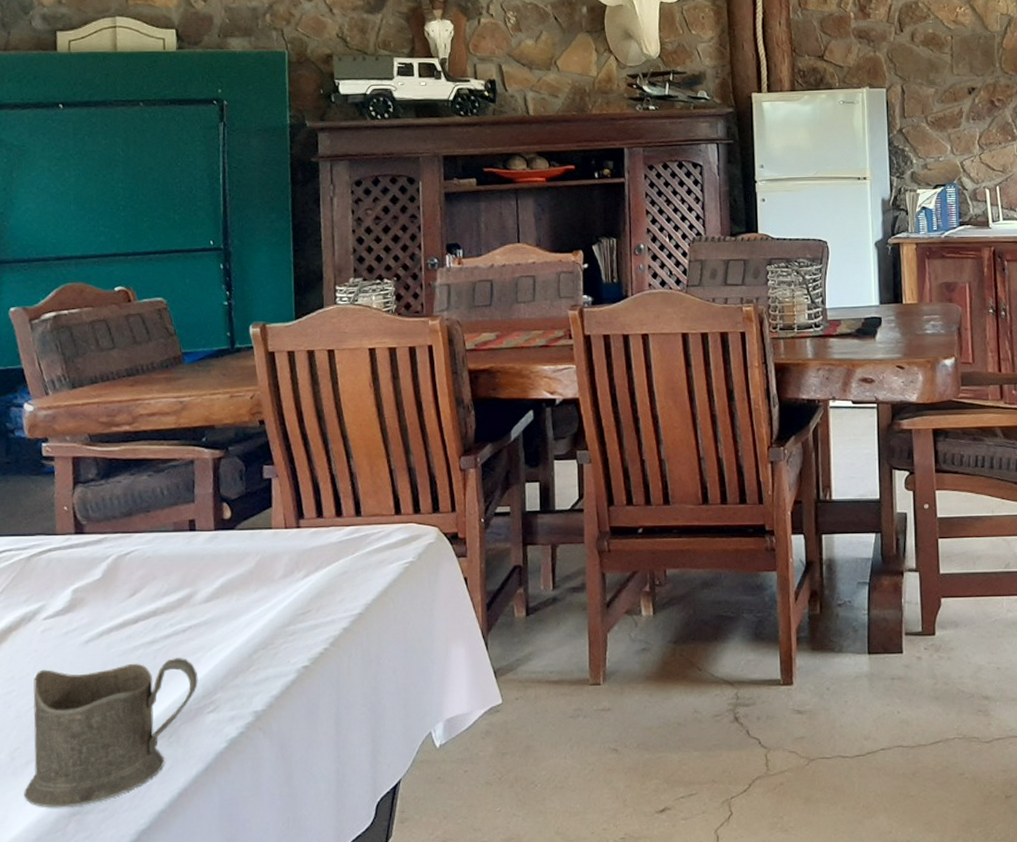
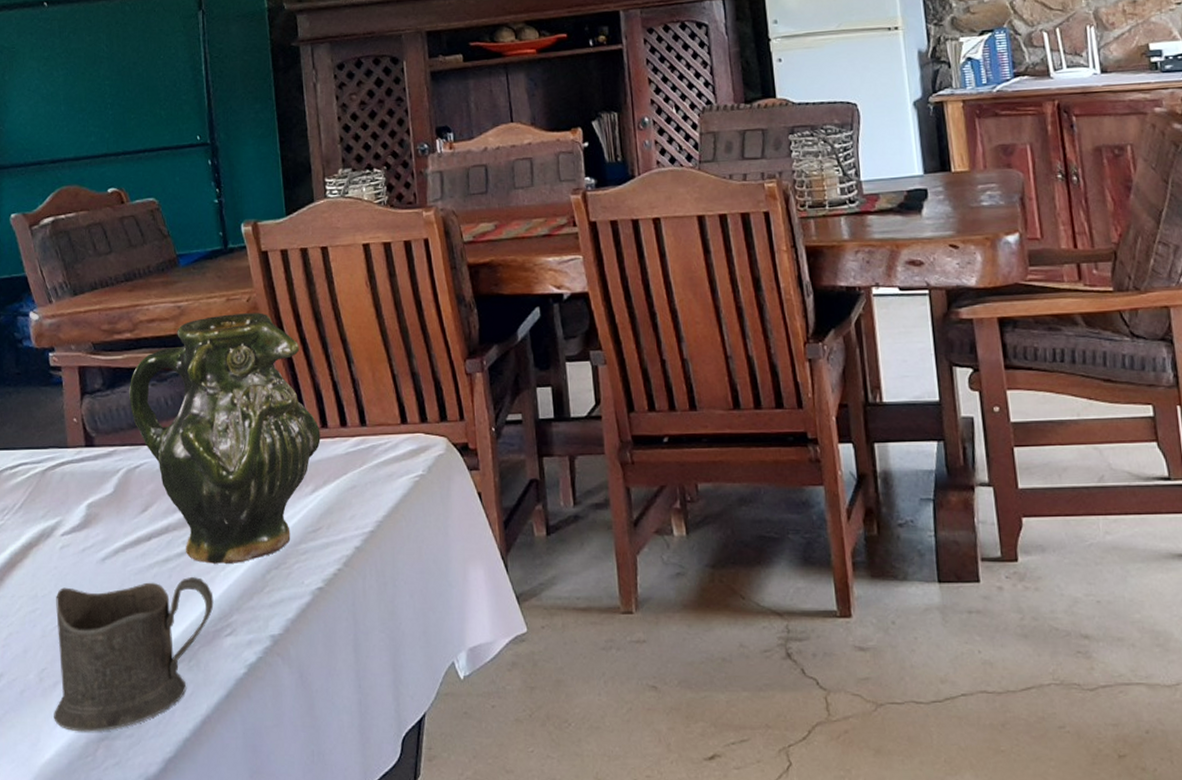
ceramic pitcher: none [124,409,316,645] -> present [129,312,321,564]

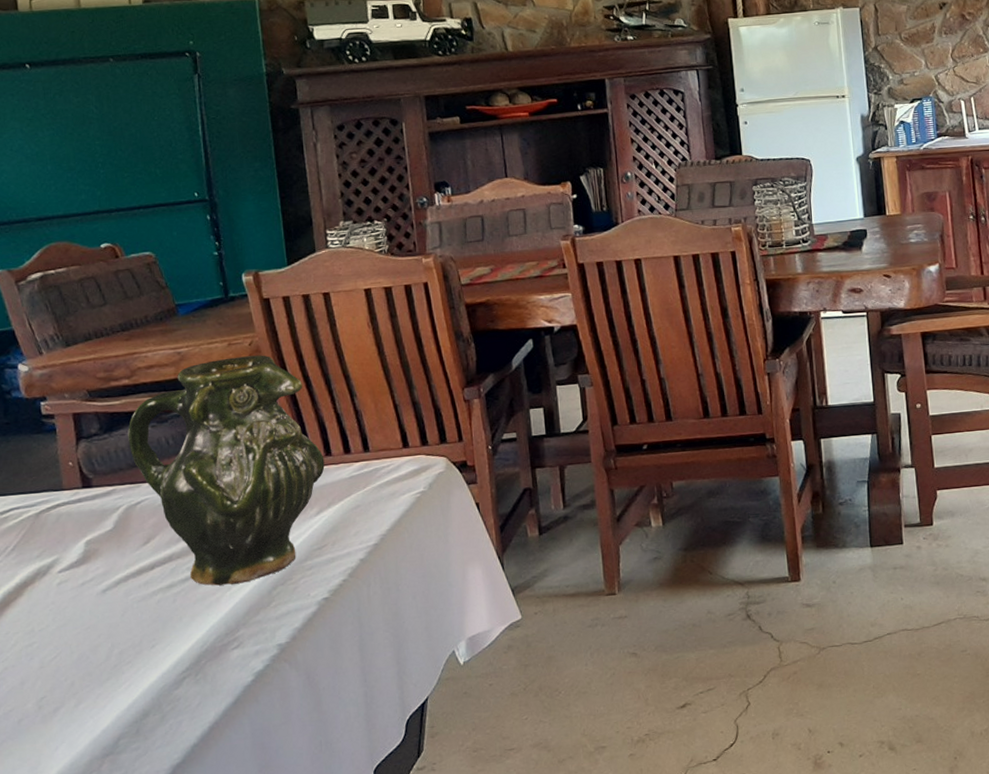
cup: present [54,577,214,732] -> none [54,599,220,751]

